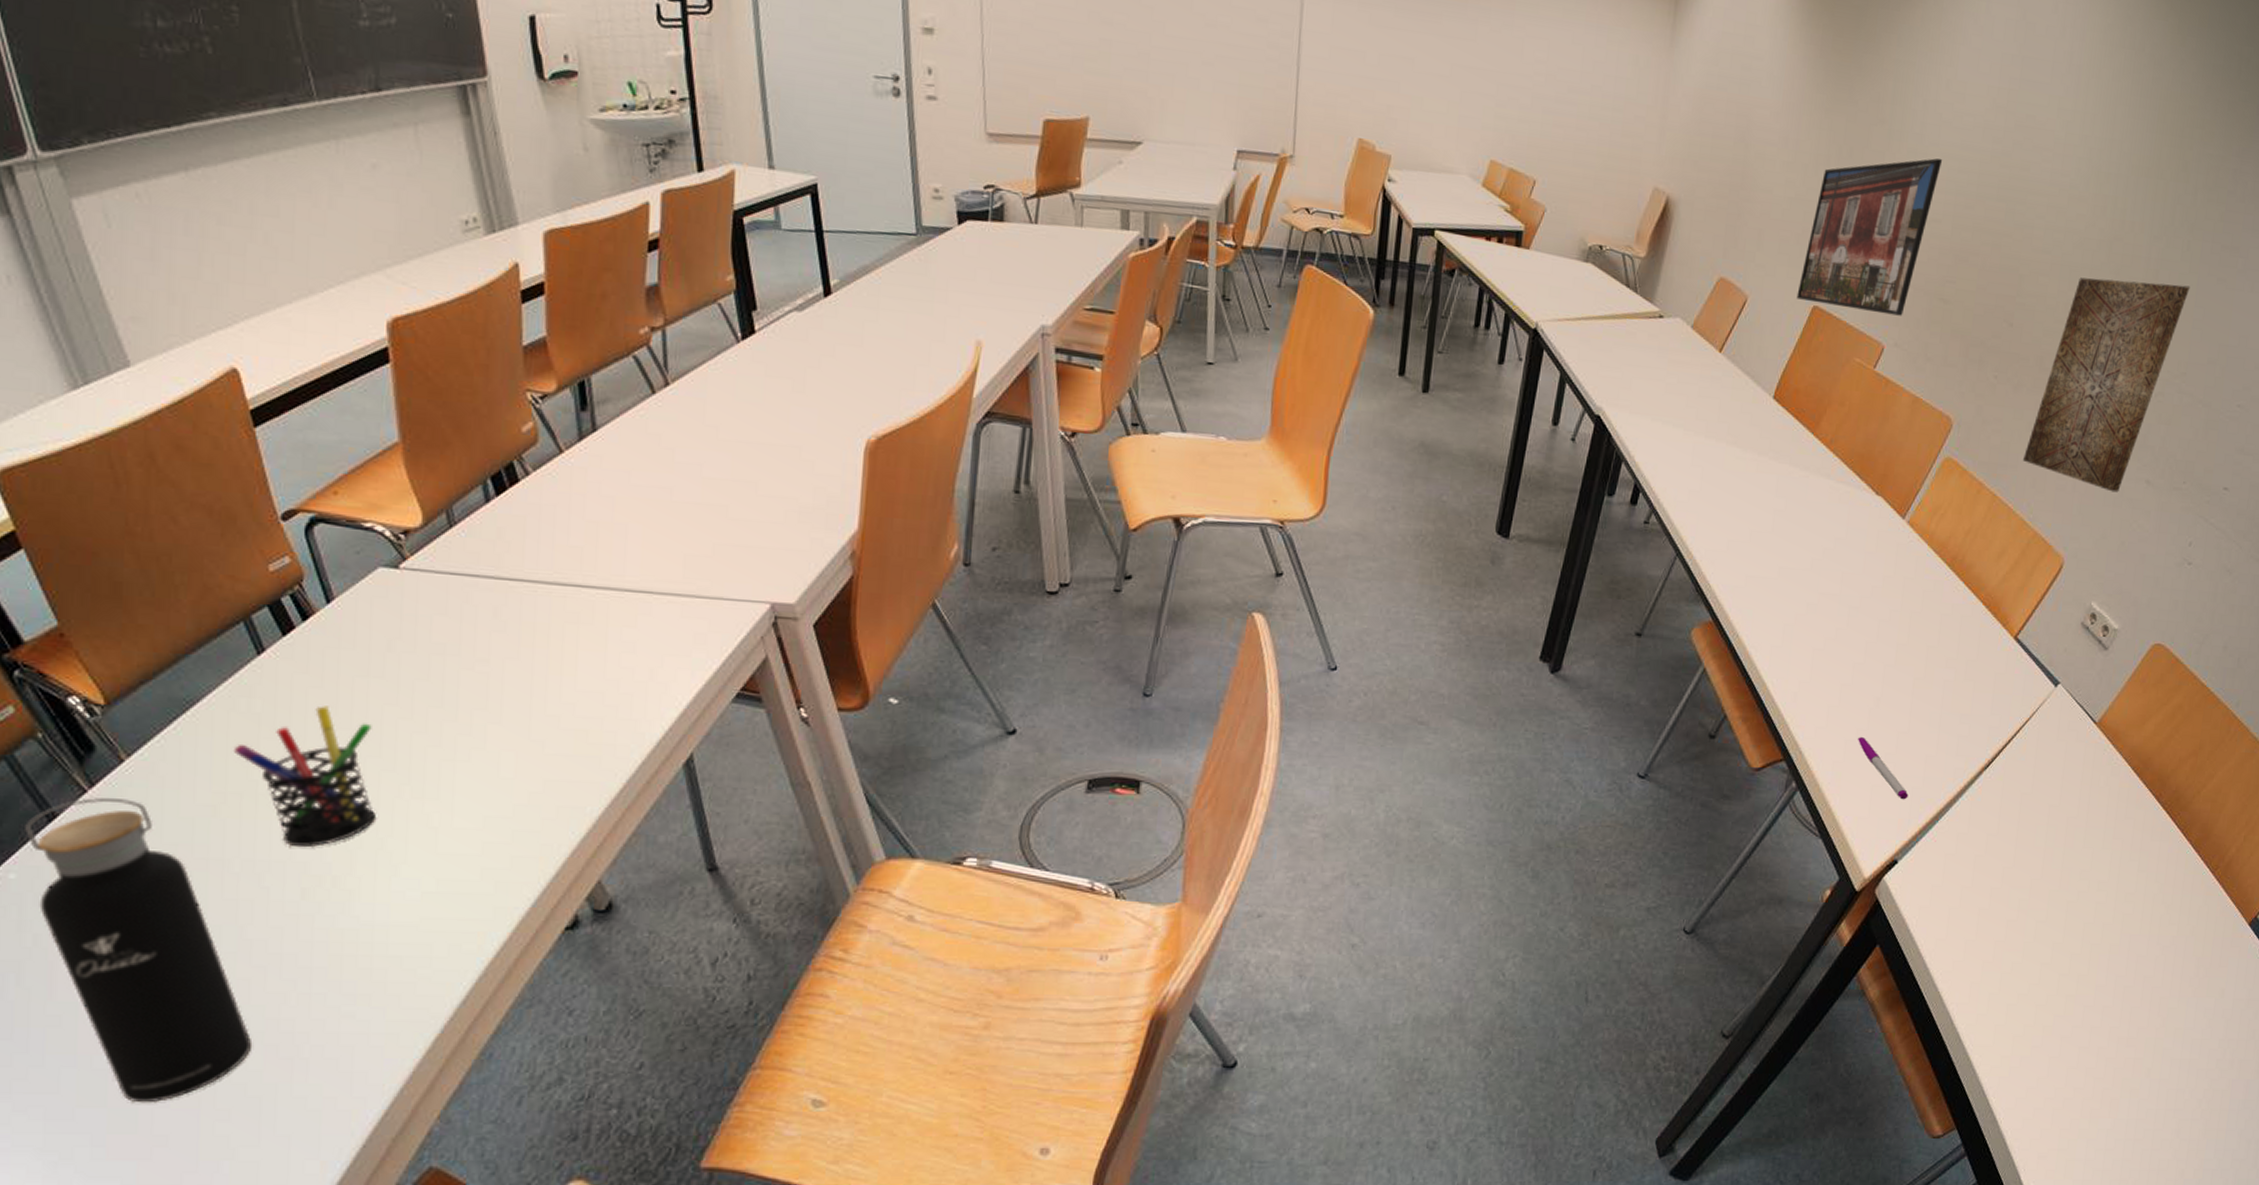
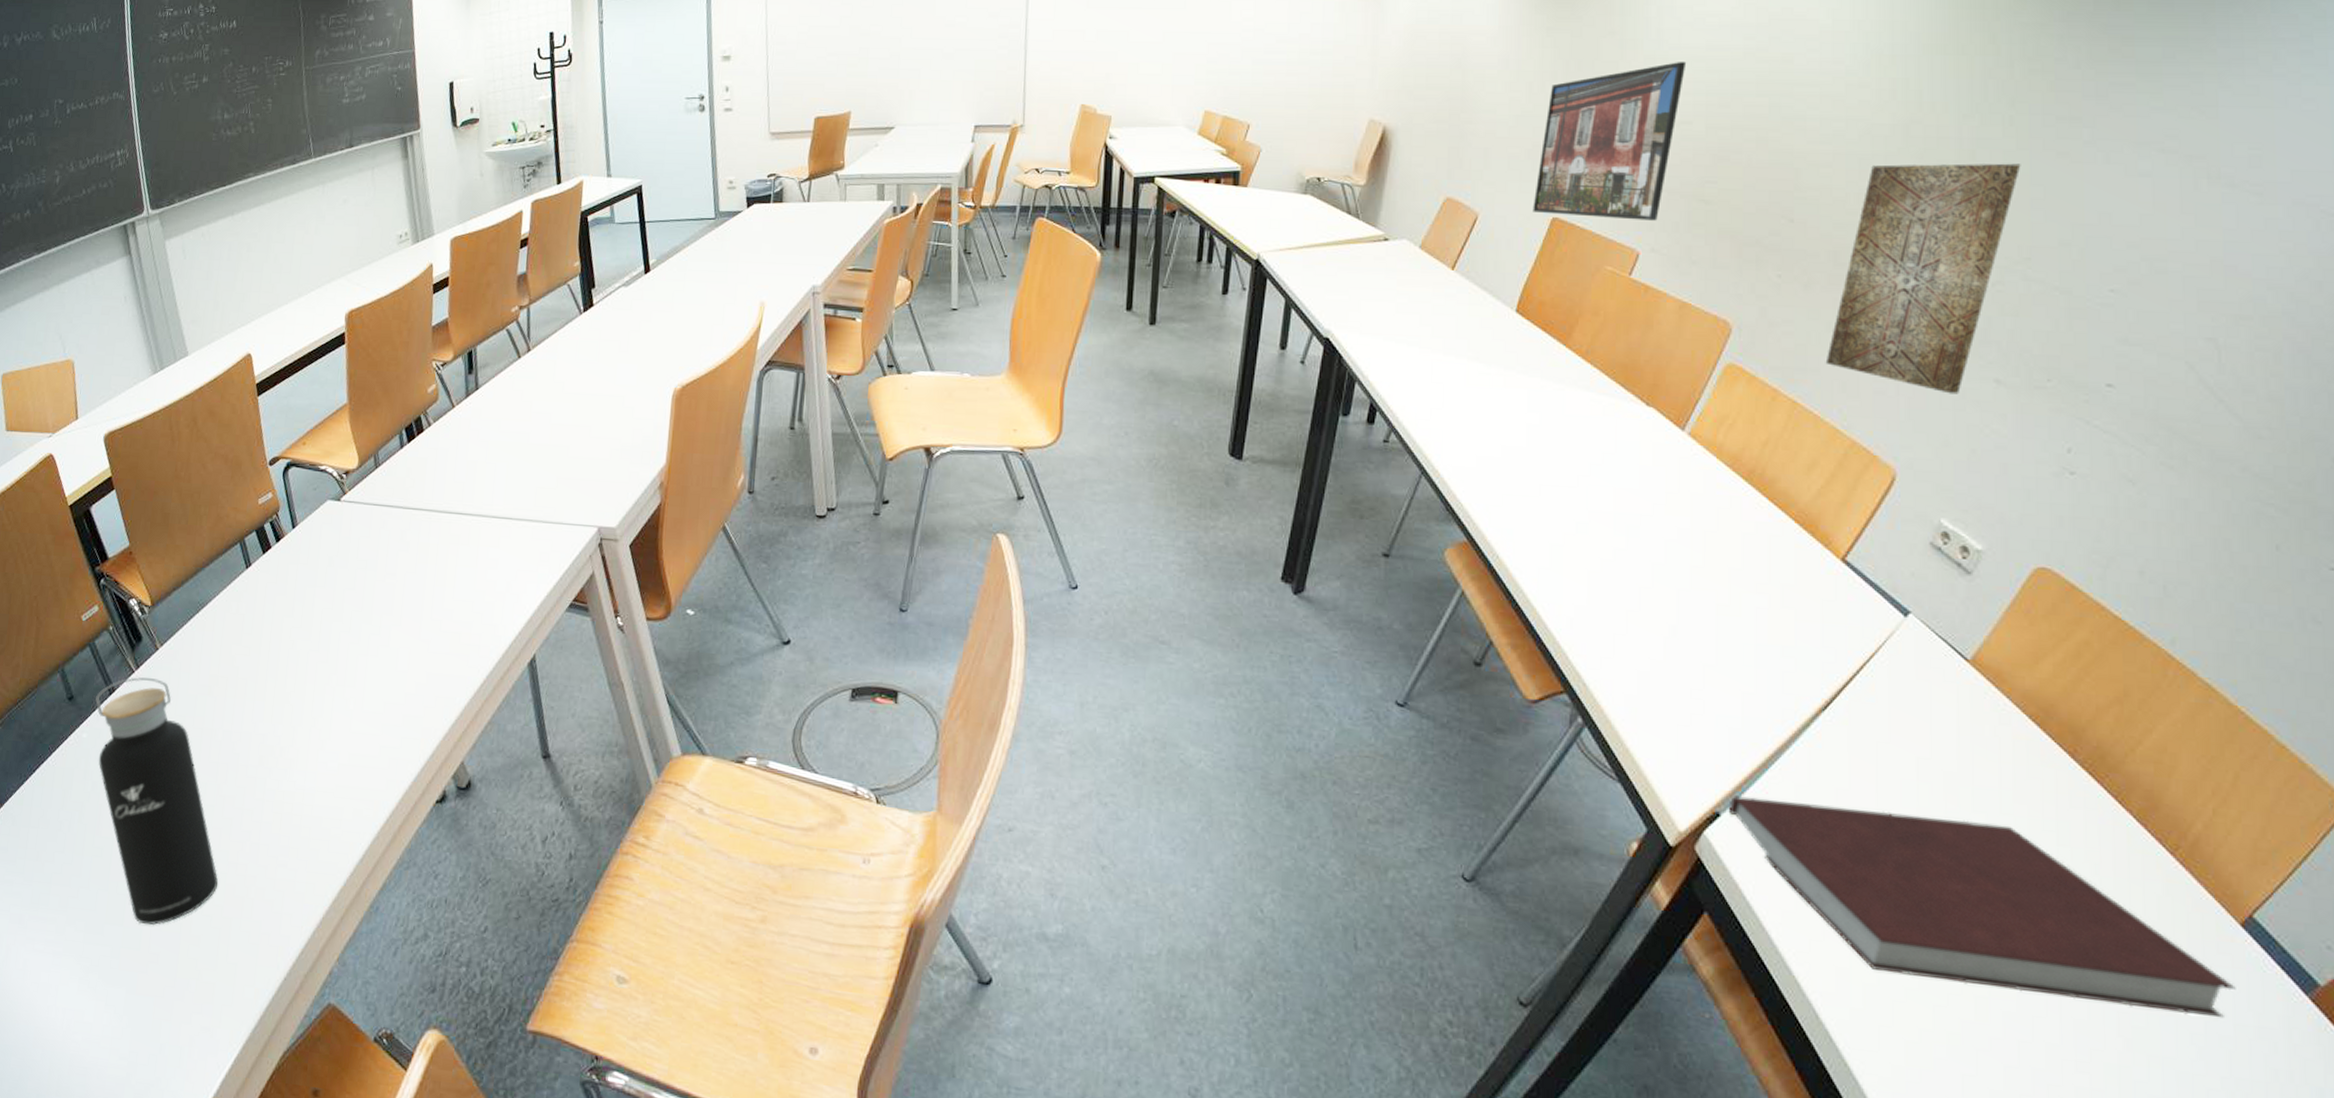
pen holder: present [233,706,377,848] -> none [225,609,315,723]
pen: present [1858,737,1909,800] -> none [1654,669,1725,743]
notebook: none [1904,845,2239,996] -> present [1728,796,2236,1019]

